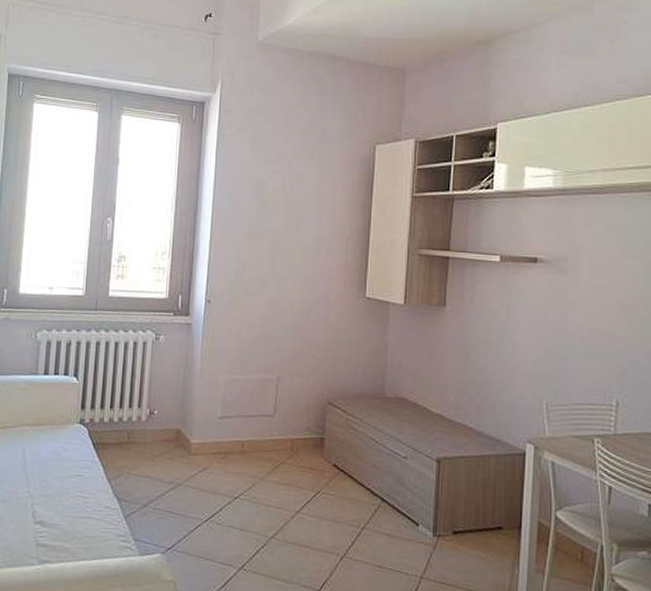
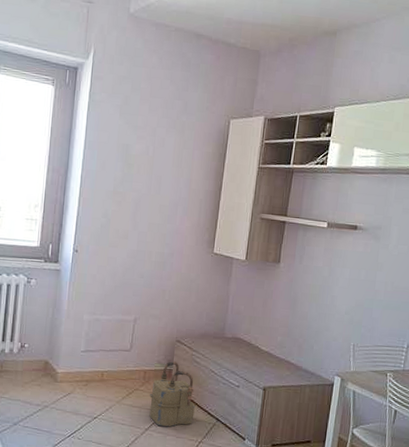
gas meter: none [299,427,354,510] -> present [149,361,195,427]

